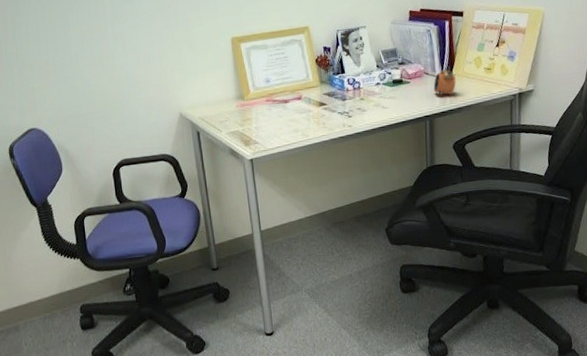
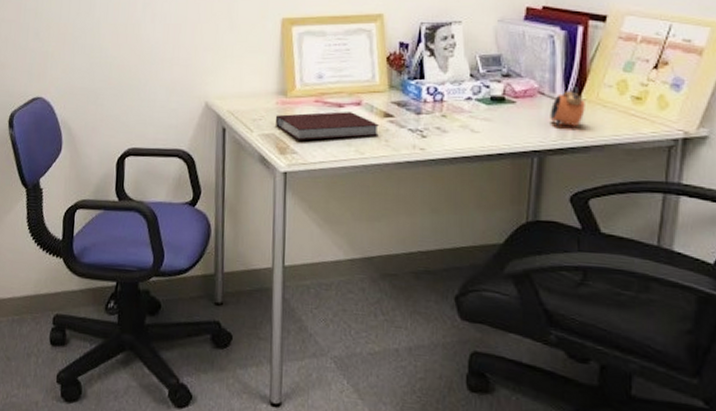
notebook: none [237,105,317,133] -> present [275,112,379,140]

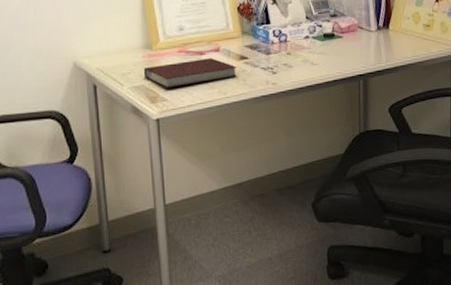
alarm clock: present [550,86,585,127] -> none [368,20,393,54]

